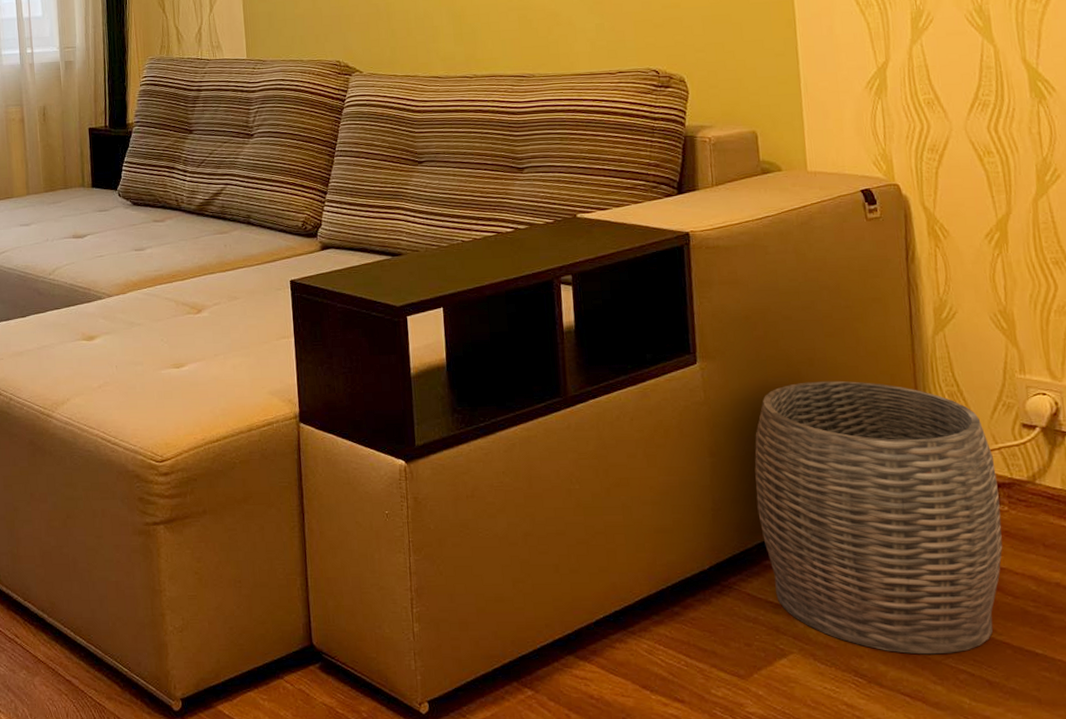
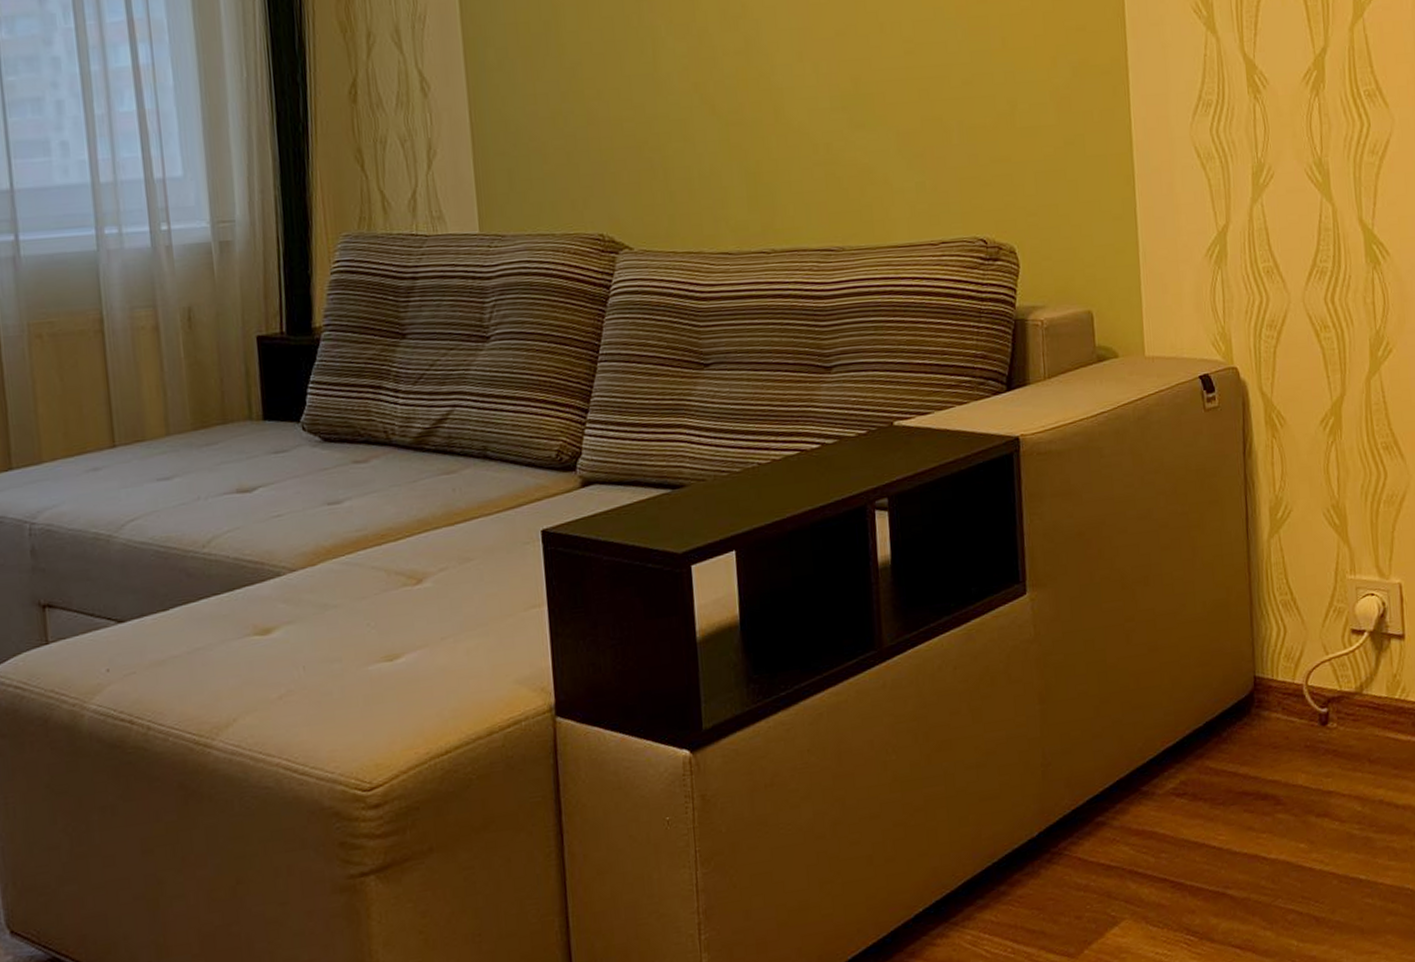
woven basket: present [754,380,1003,655] -> none [1087,598,1331,901]

